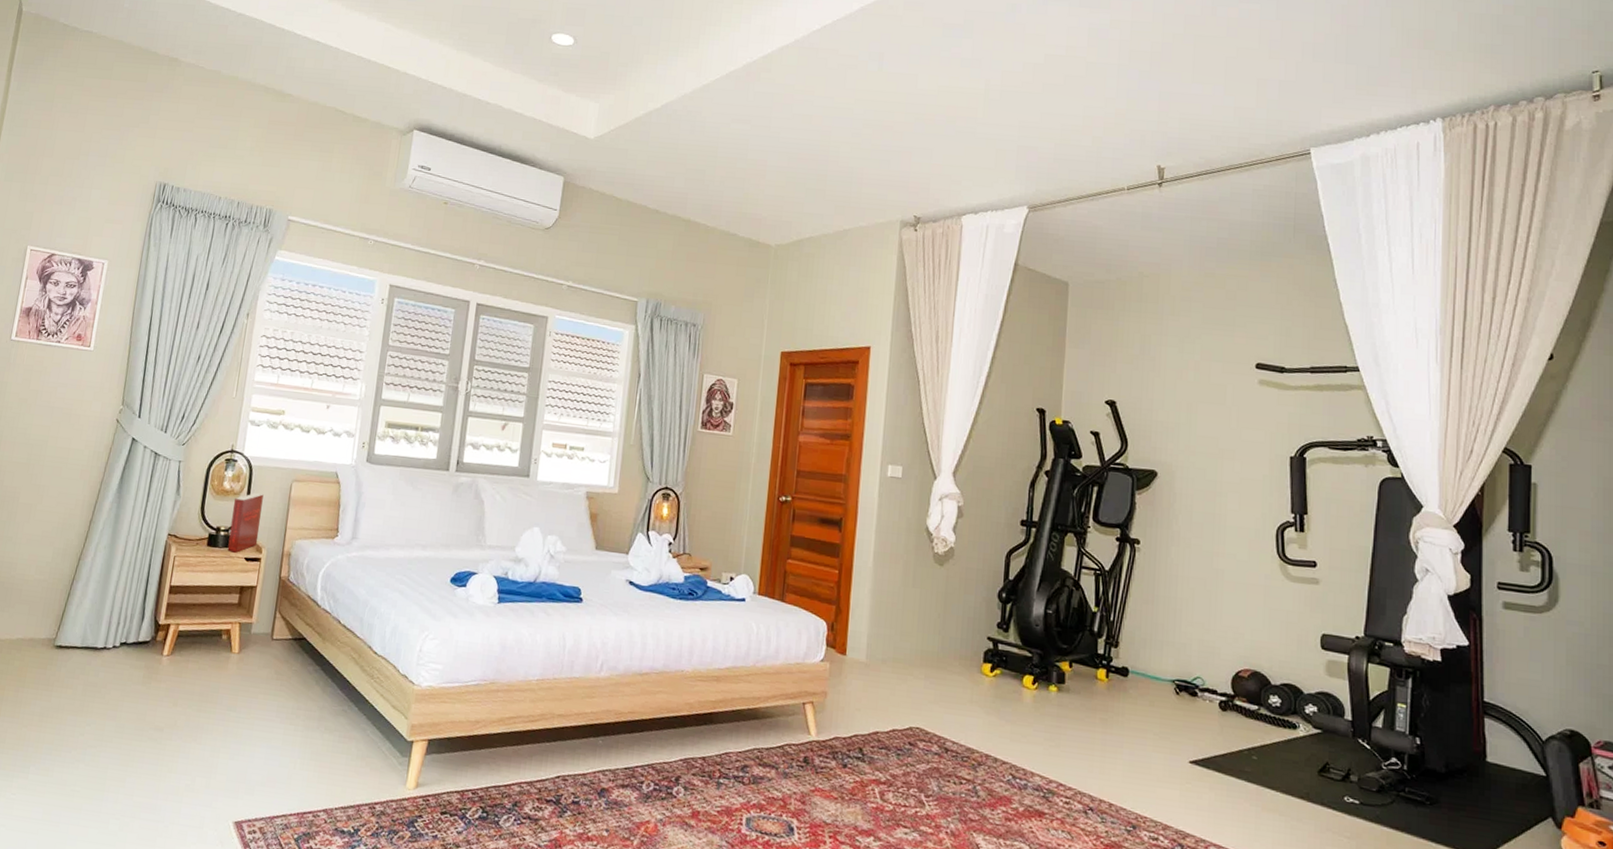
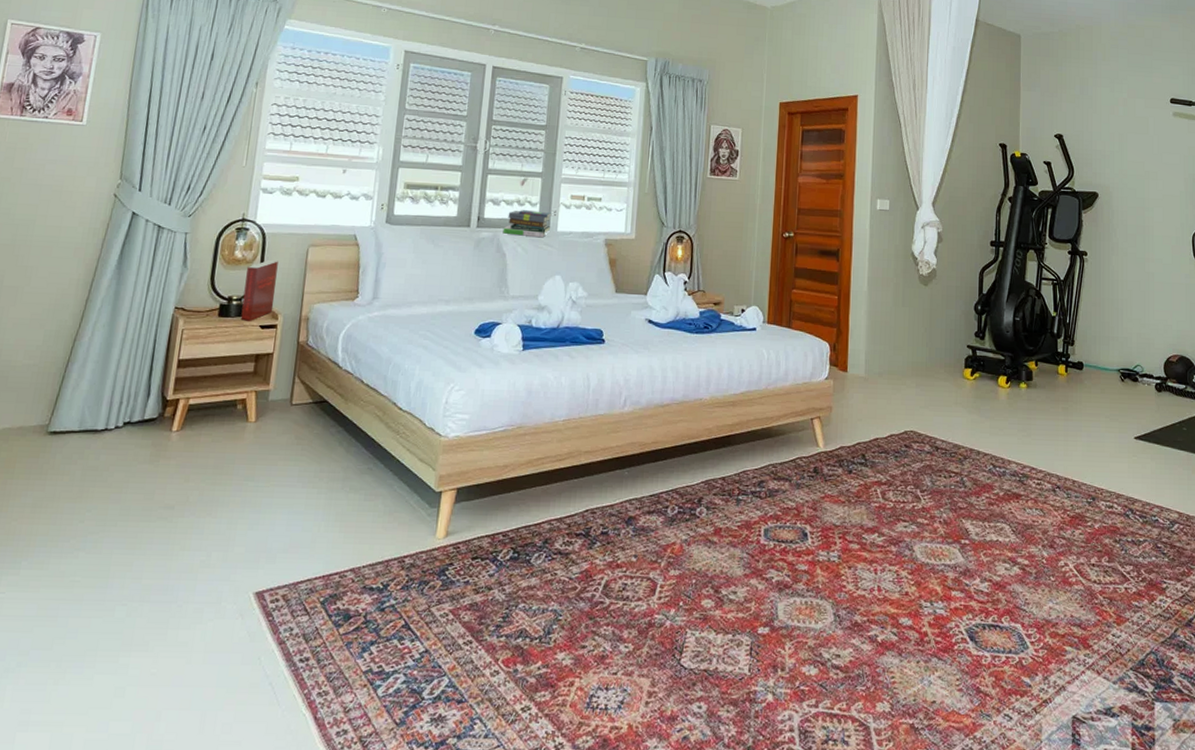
books: none [481,455,532,487] -> present [502,209,551,238]

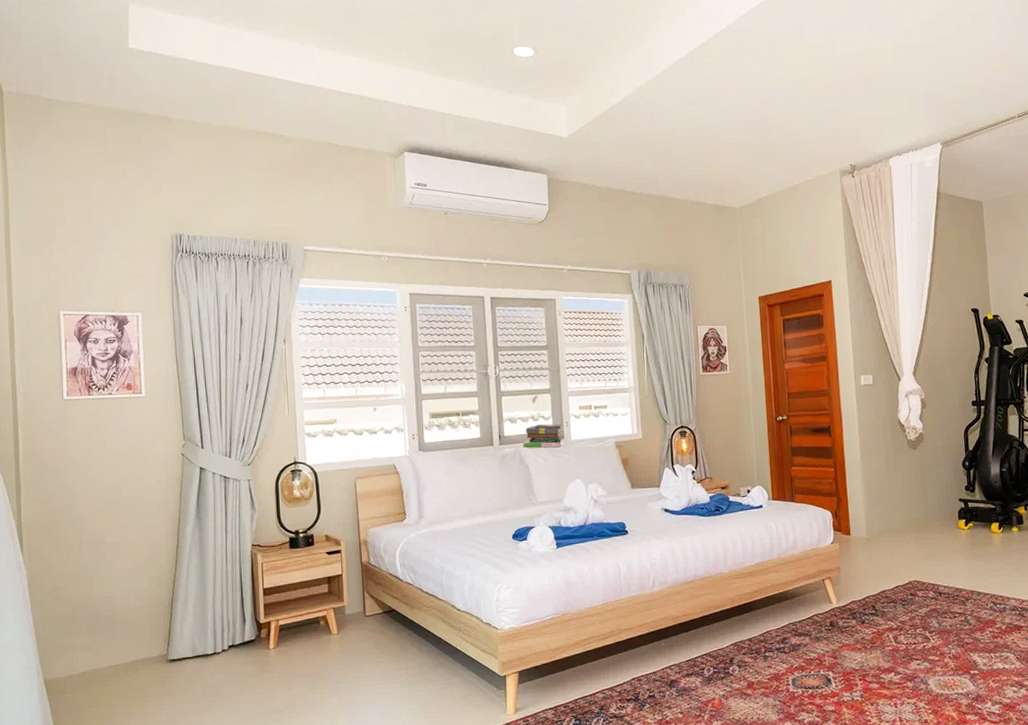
book: present [240,260,278,321] -> none [307,495,335,550]

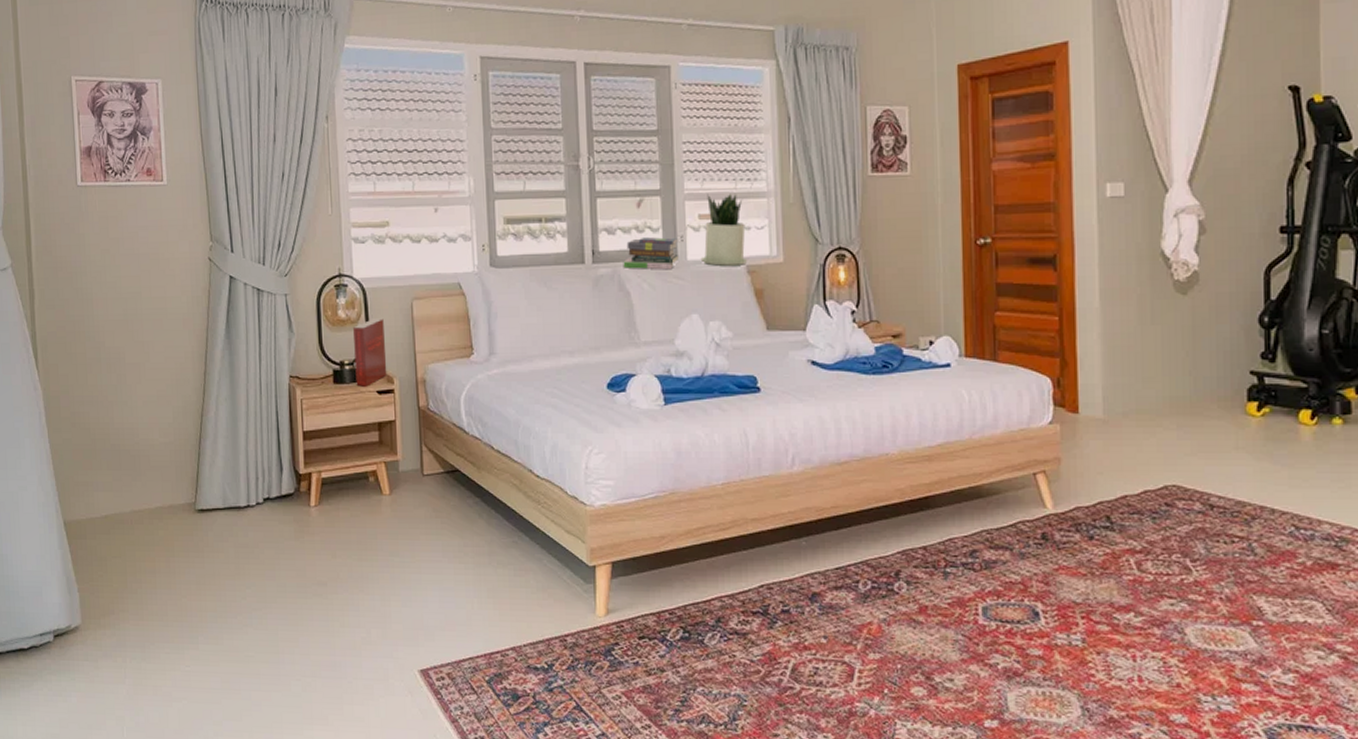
book: none [307,495,335,550] -> present [353,319,387,387]
planter: none [581,390,616,443] -> present [700,194,748,266]

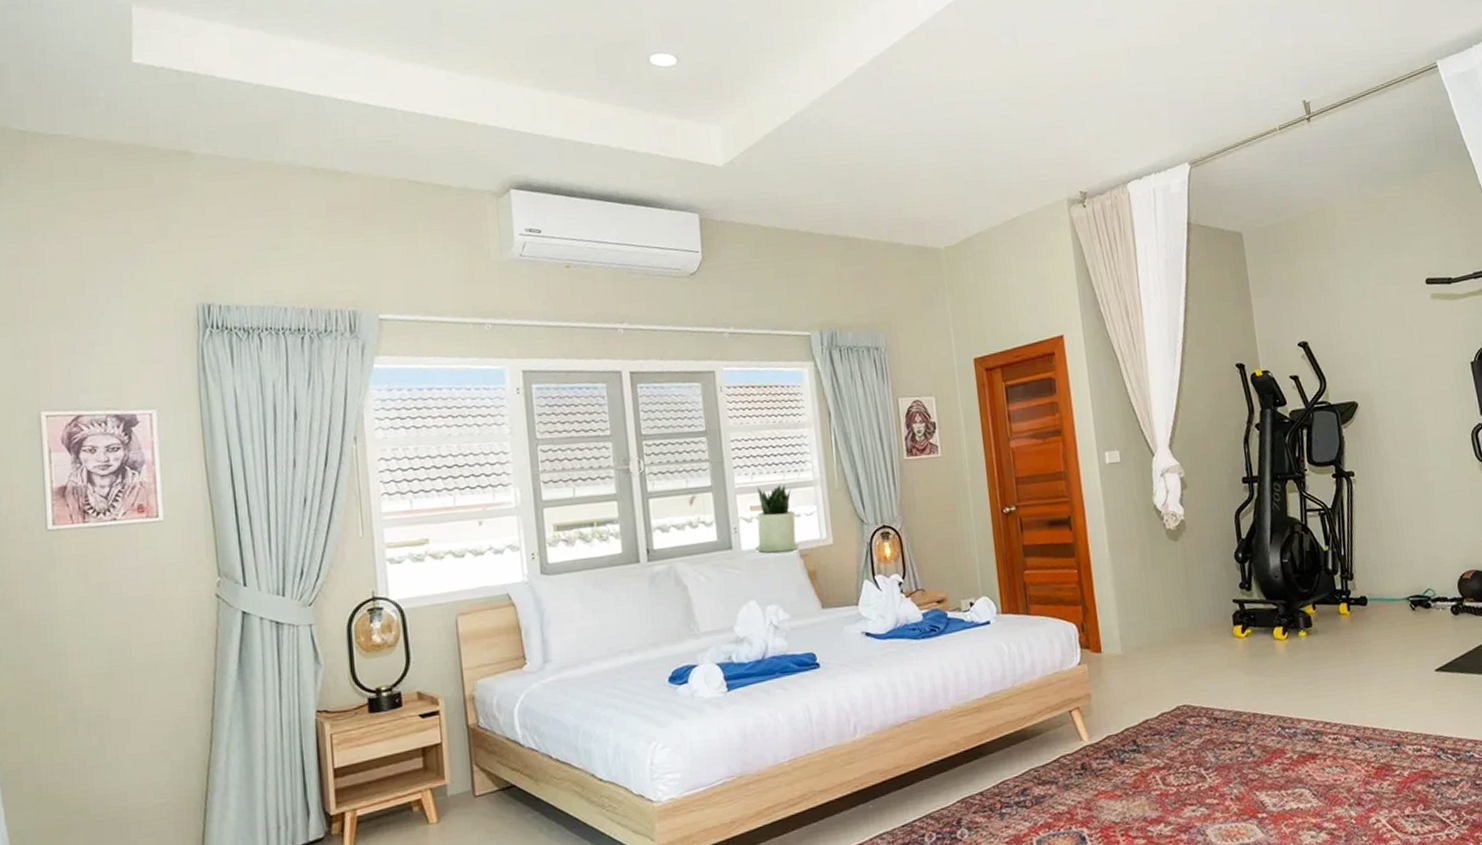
book: present [353,319,387,387] -> none [391,638,431,713]
books: present [623,236,678,270] -> none [678,530,733,564]

